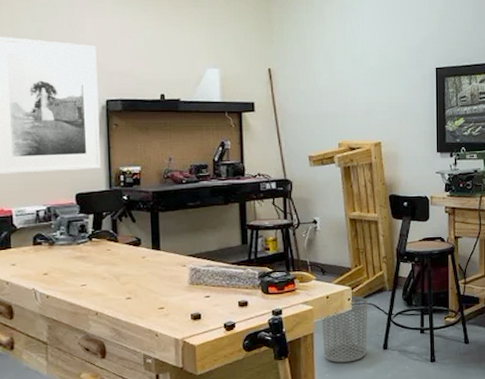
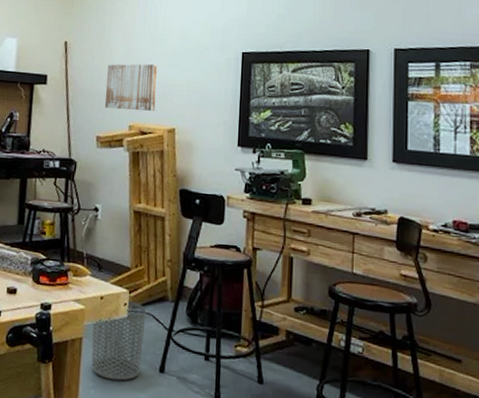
wall art: none [312,84,361,130] -> present [104,63,158,111]

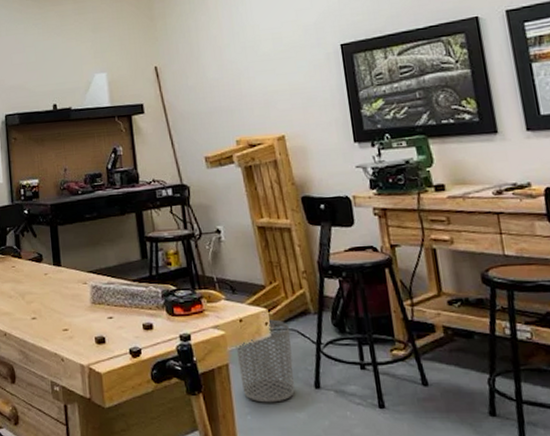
wall art: present [104,63,158,111] -> none [202,72,260,127]

